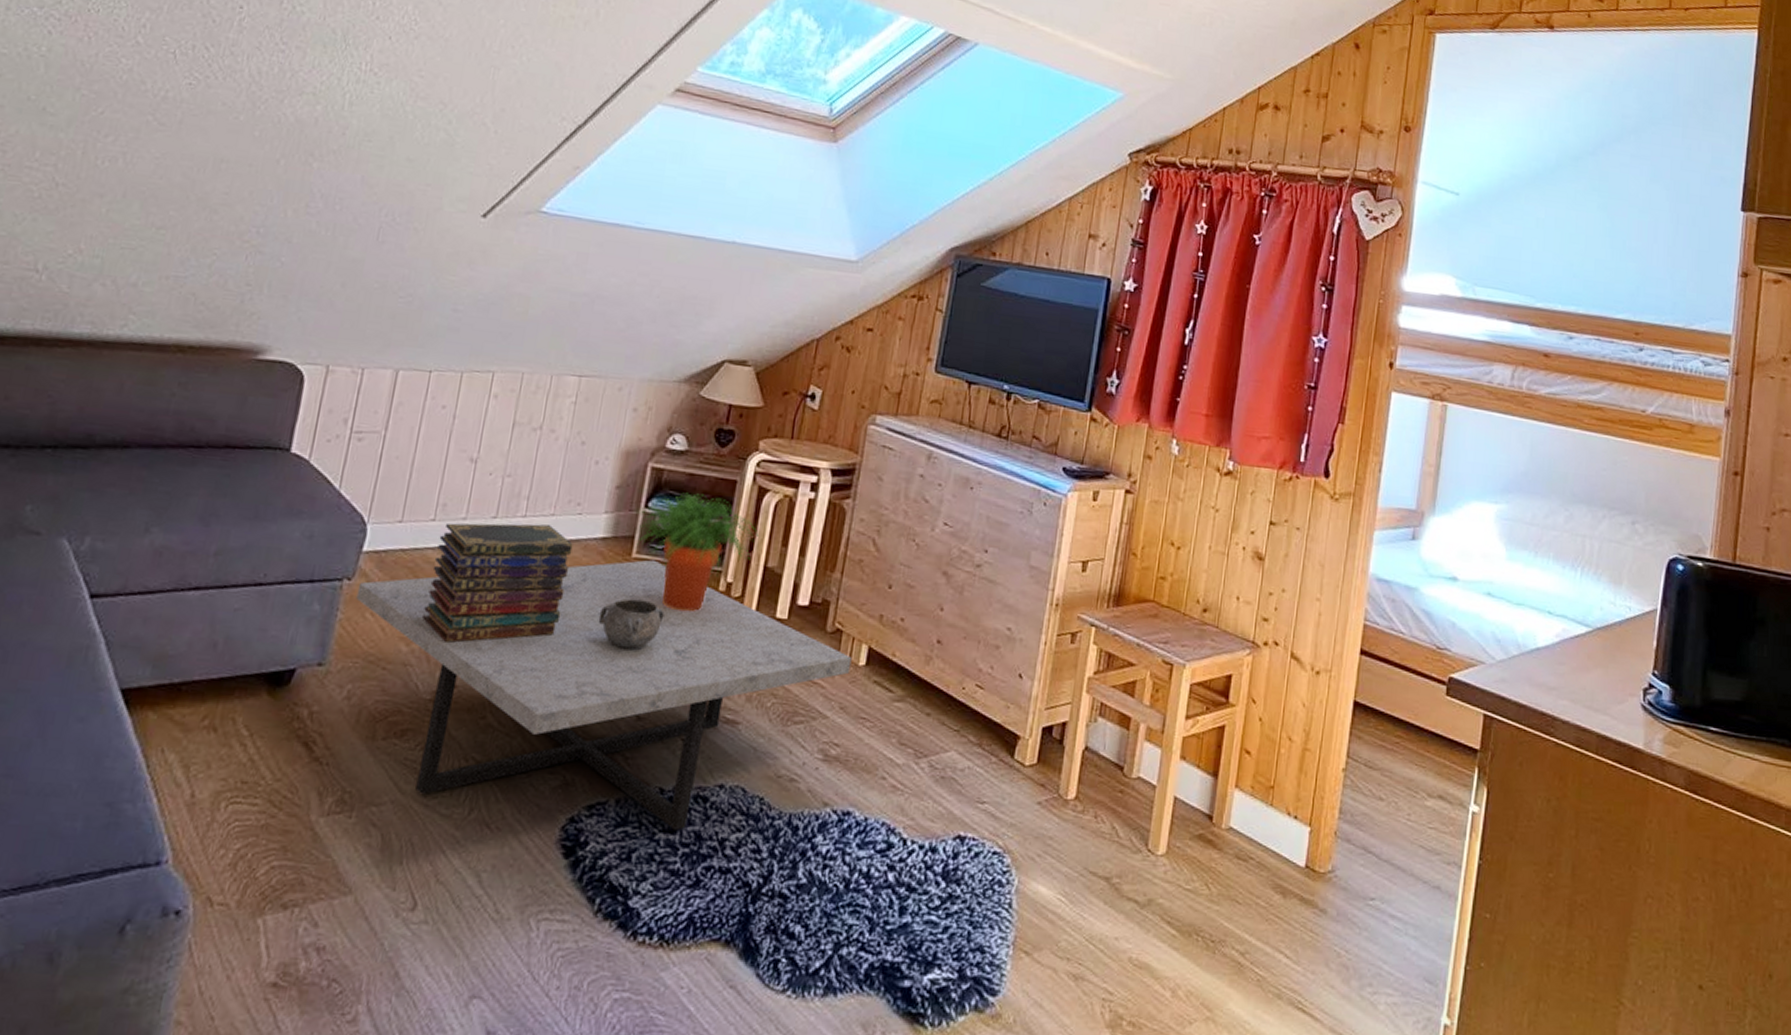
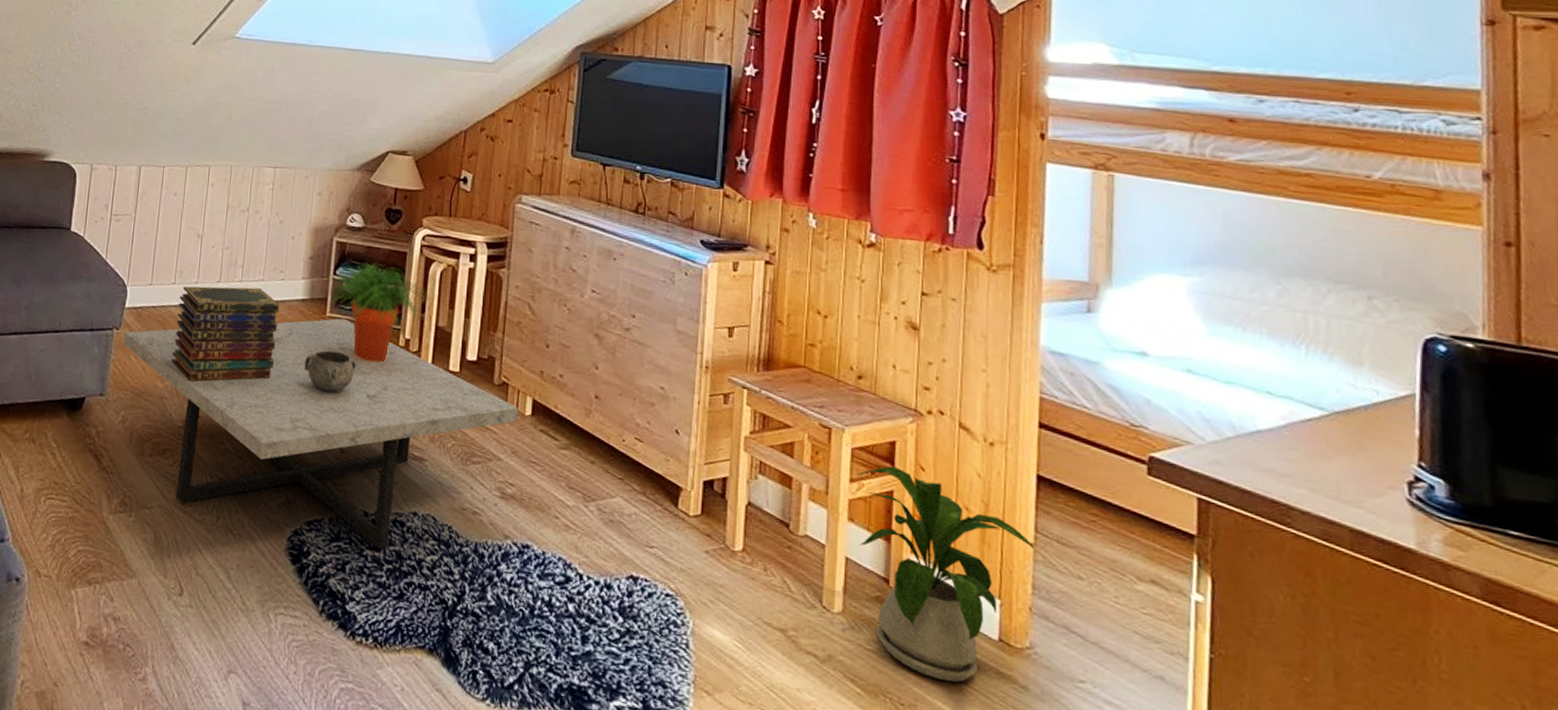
house plant: none [1189,700,1345,914] -> present [856,466,1035,683]

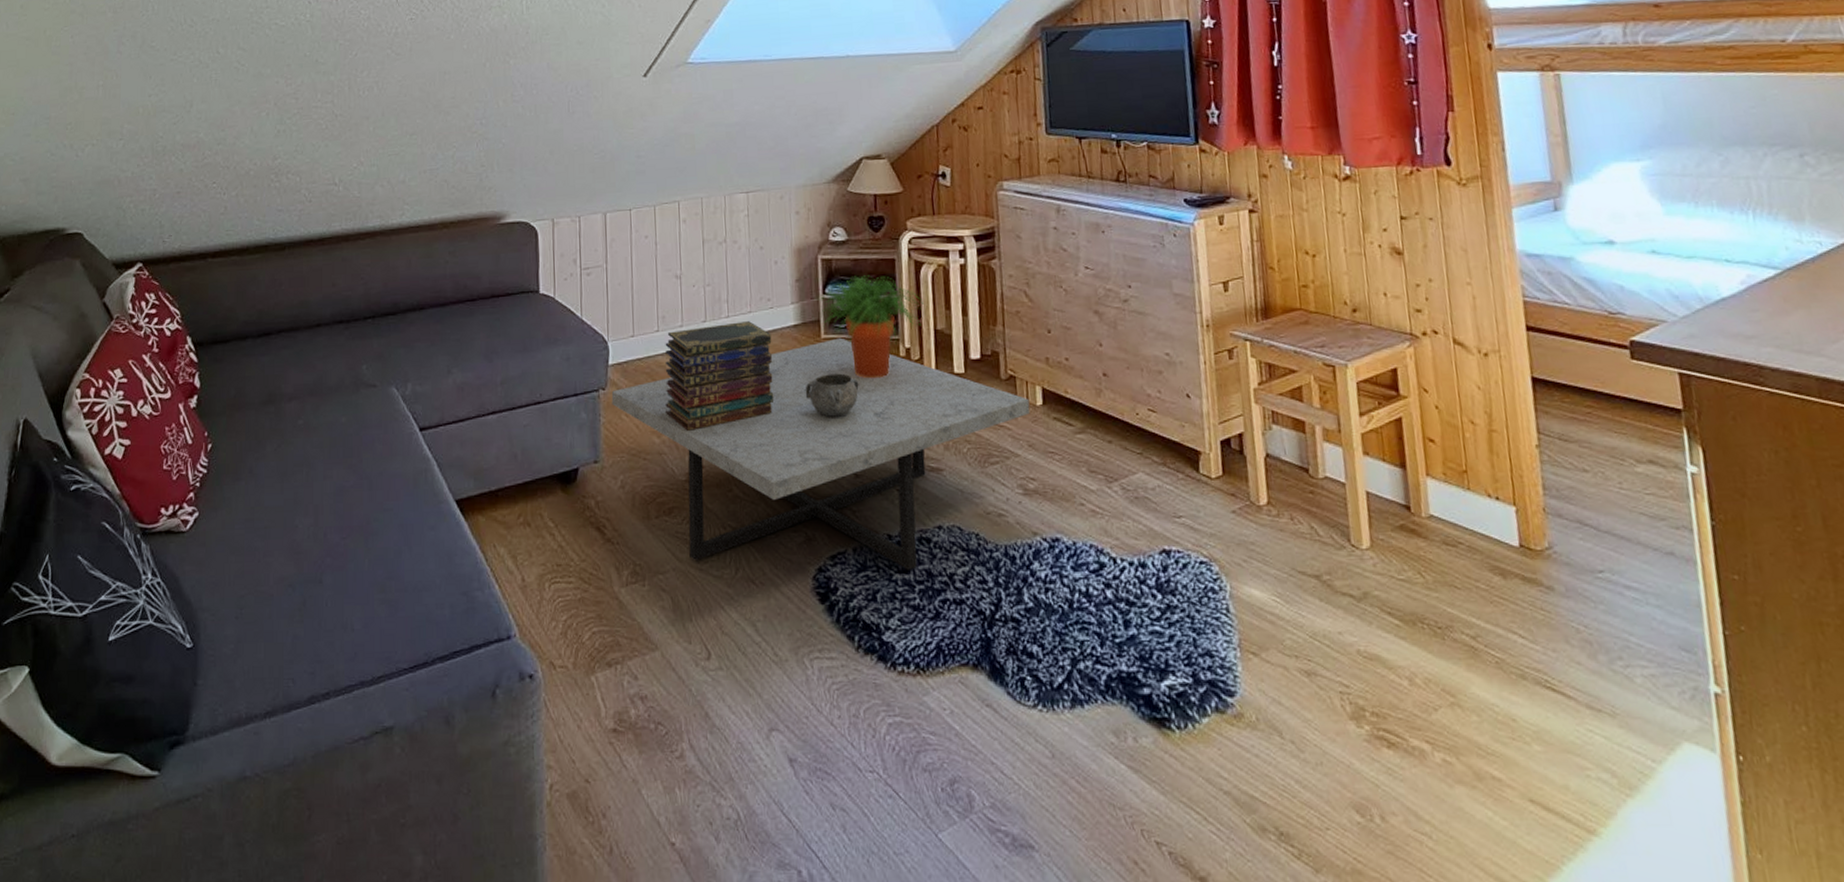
house plant: present [856,466,1035,683] -> none [1364,393,1540,597]

